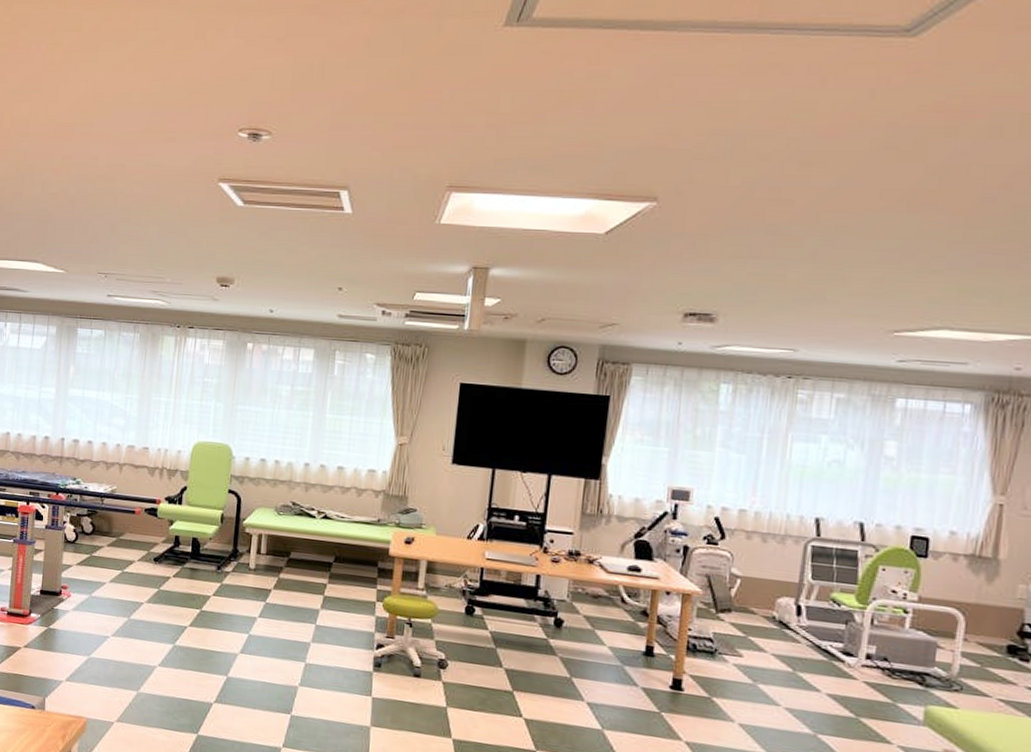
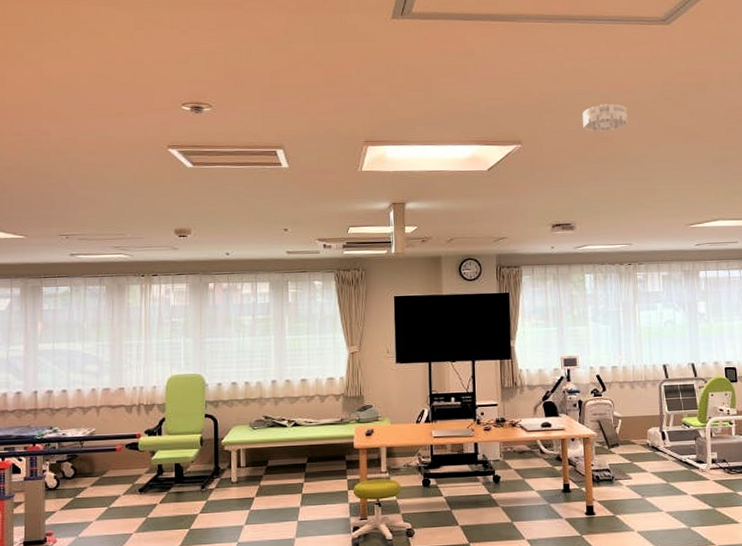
smoke detector: none [752,151,825,191] -> present [582,103,628,132]

